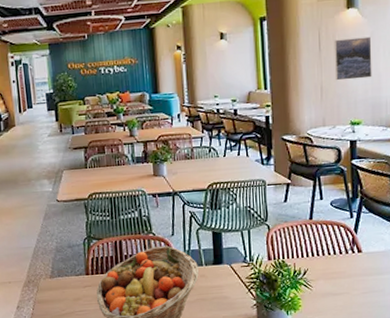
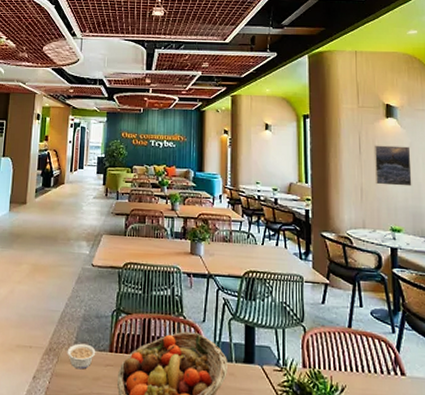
legume: none [45,271,73,294] -> present [67,343,96,370]

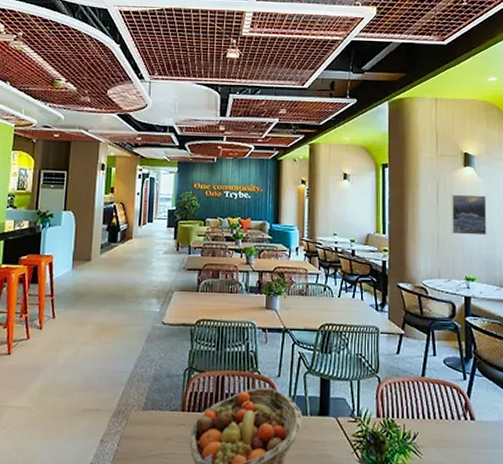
legume: present [67,343,96,370] -> none [136,404,167,431]

